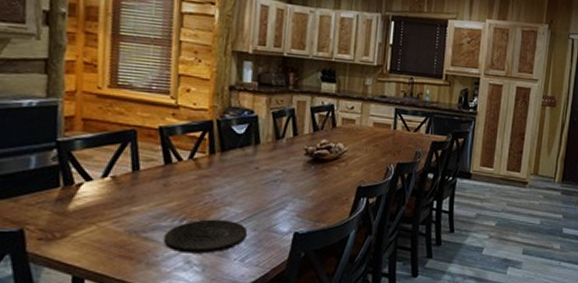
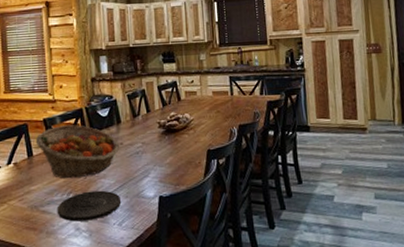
fruit basket: none [145,138,255,203] -> present [35,125,120,179]

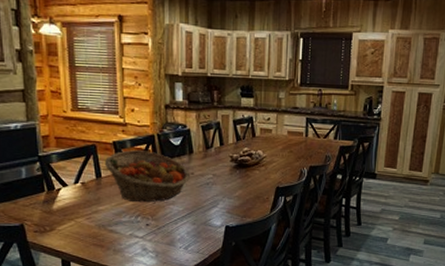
plate: present [57,190,122,222] -> none [124,215,189,243]

